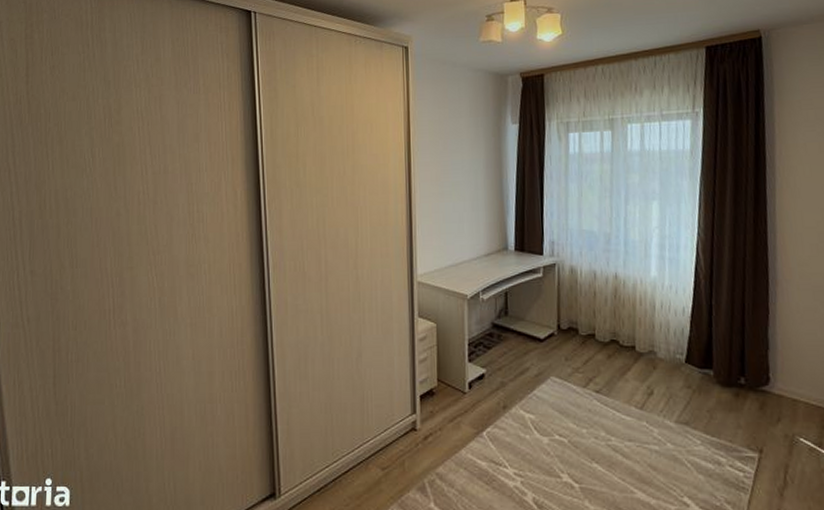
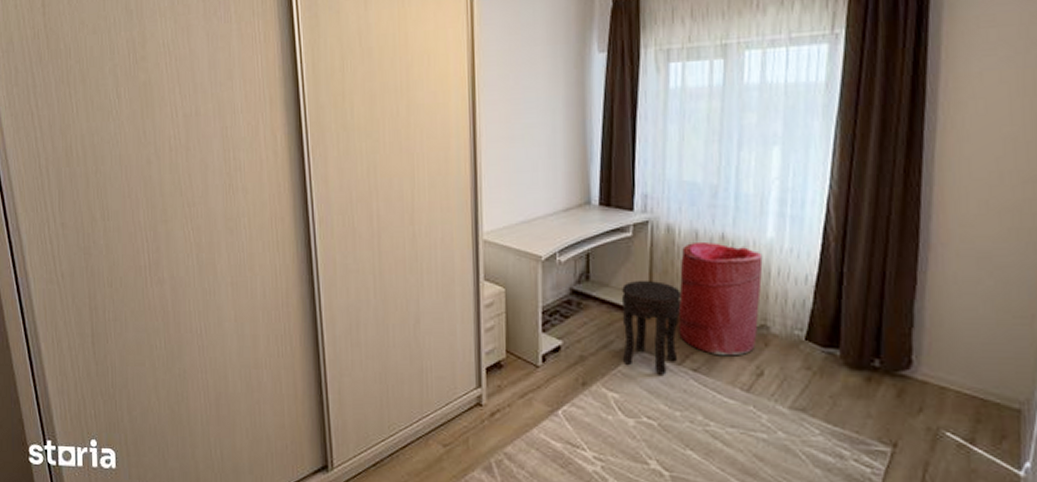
side table: none [534,315,585,397] -> present [621,281,681,375]
laundry hamper: none [582,280,649,379] -> present [678,241,763,356]

